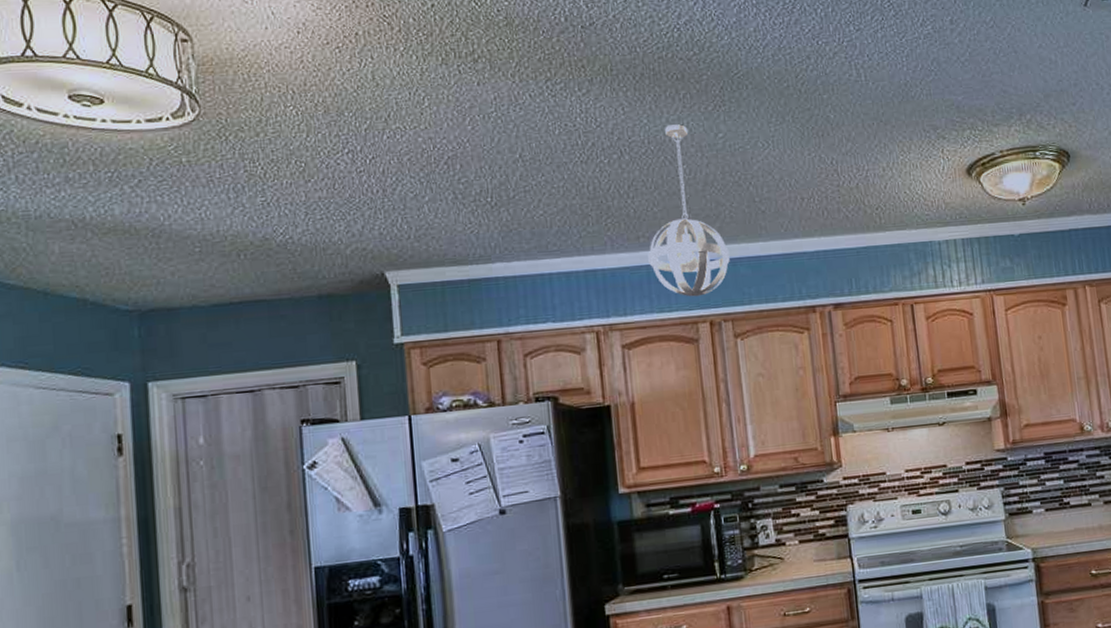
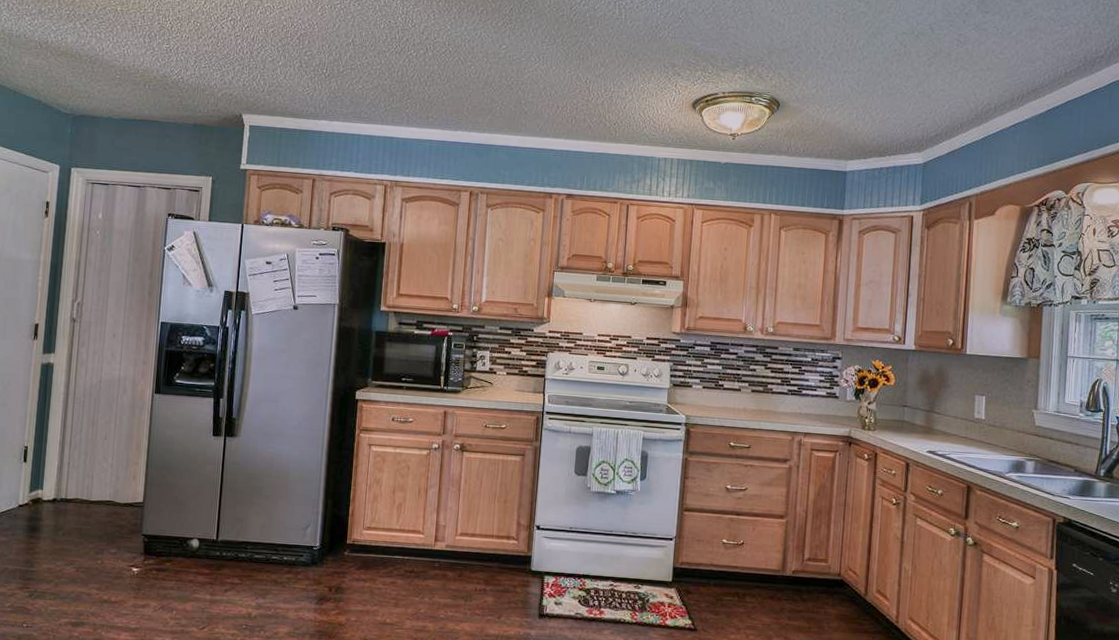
pendant light: present [648,124,730,297] -> none [432,33,494,171]

